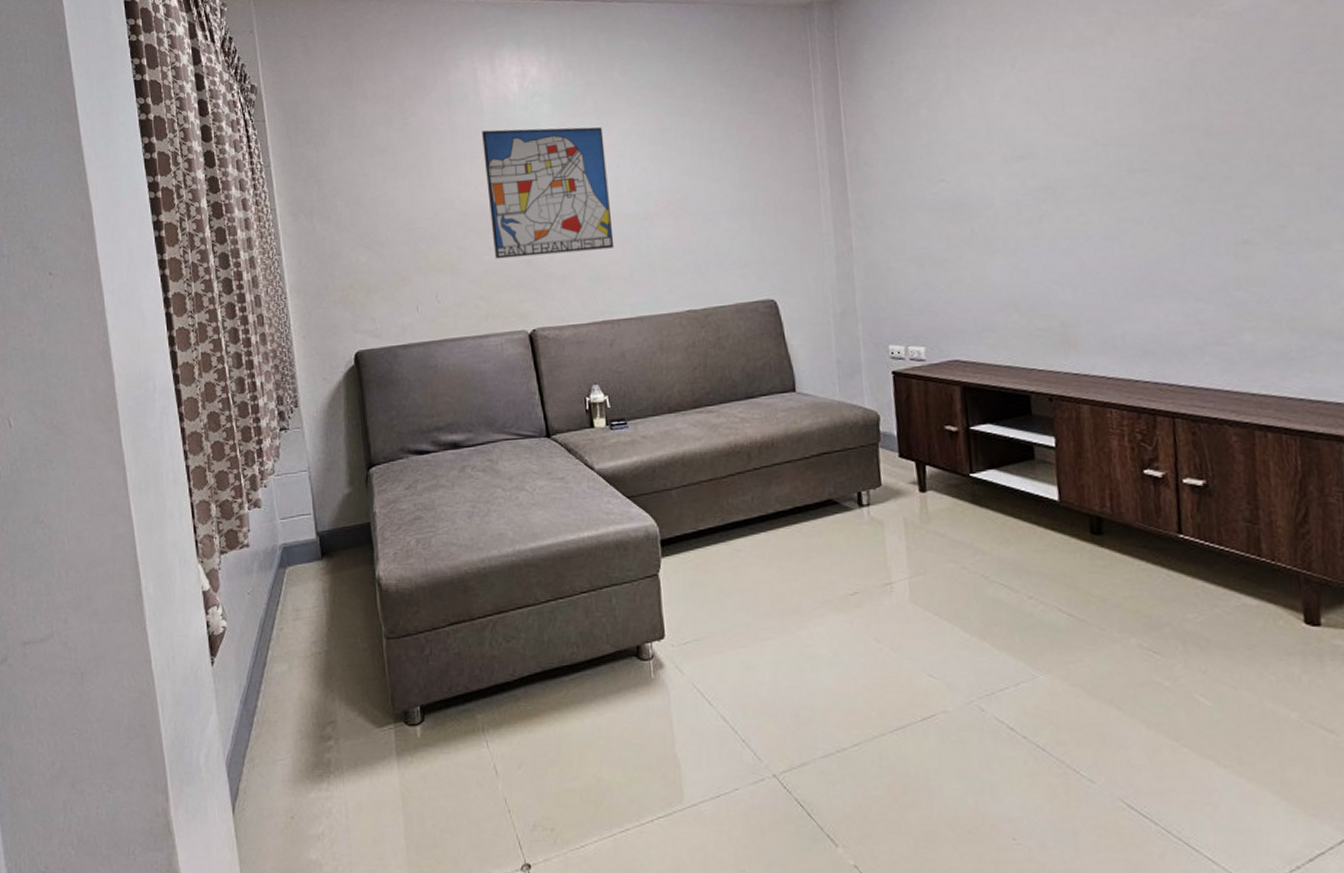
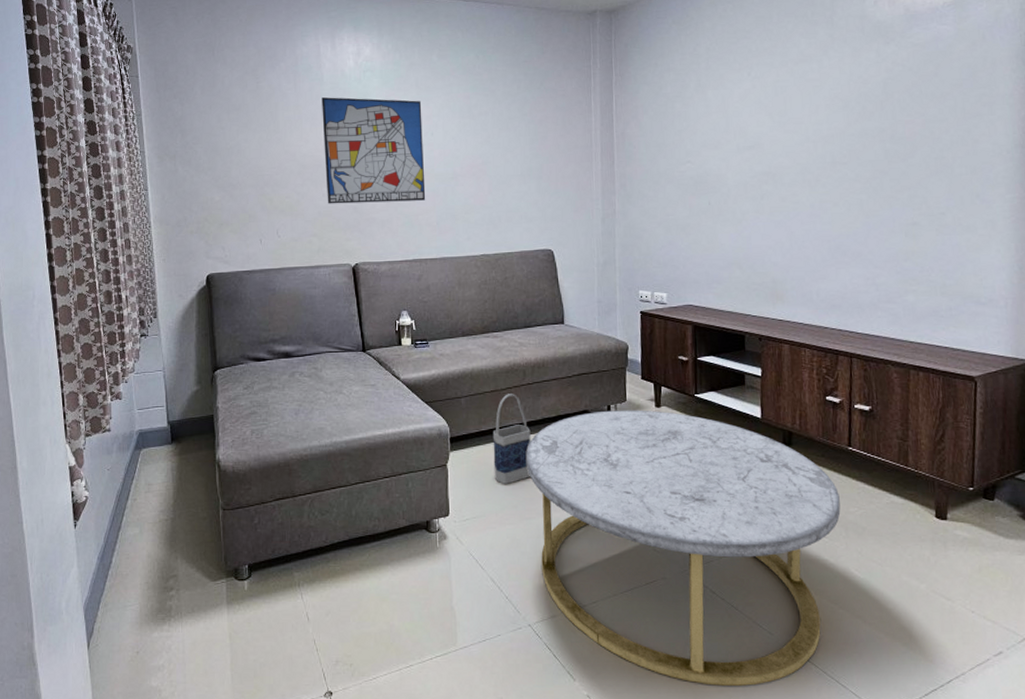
bag: none [713,482,764,596] -> present [492,394,531,484]
coffee table: none [757,496,1175,853] -> present [525,410,841,687]

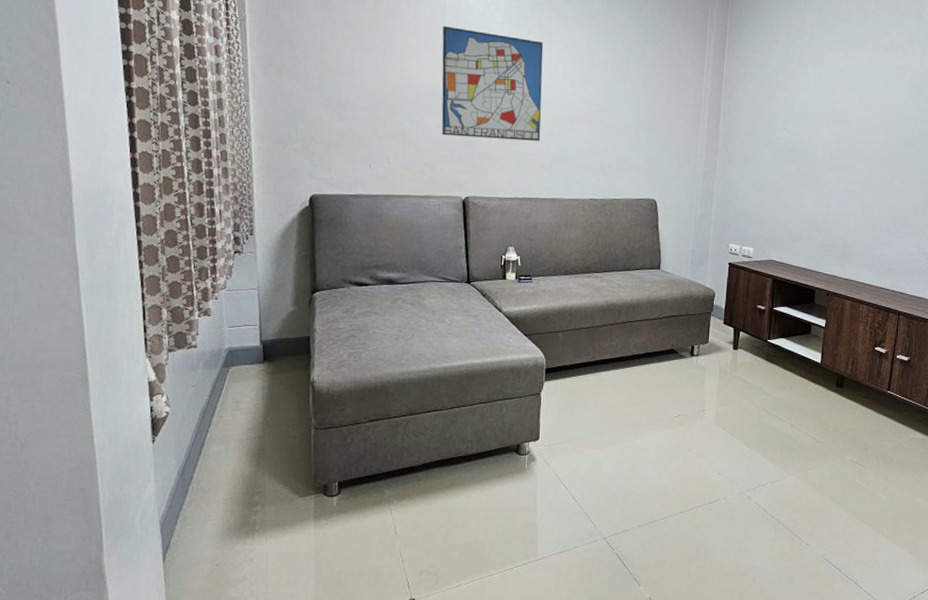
bag: present [492,394,531,484] -> none [584,331,621,413]
coffee table: present [525,410,841,687] -> none [614,350,876,589]

